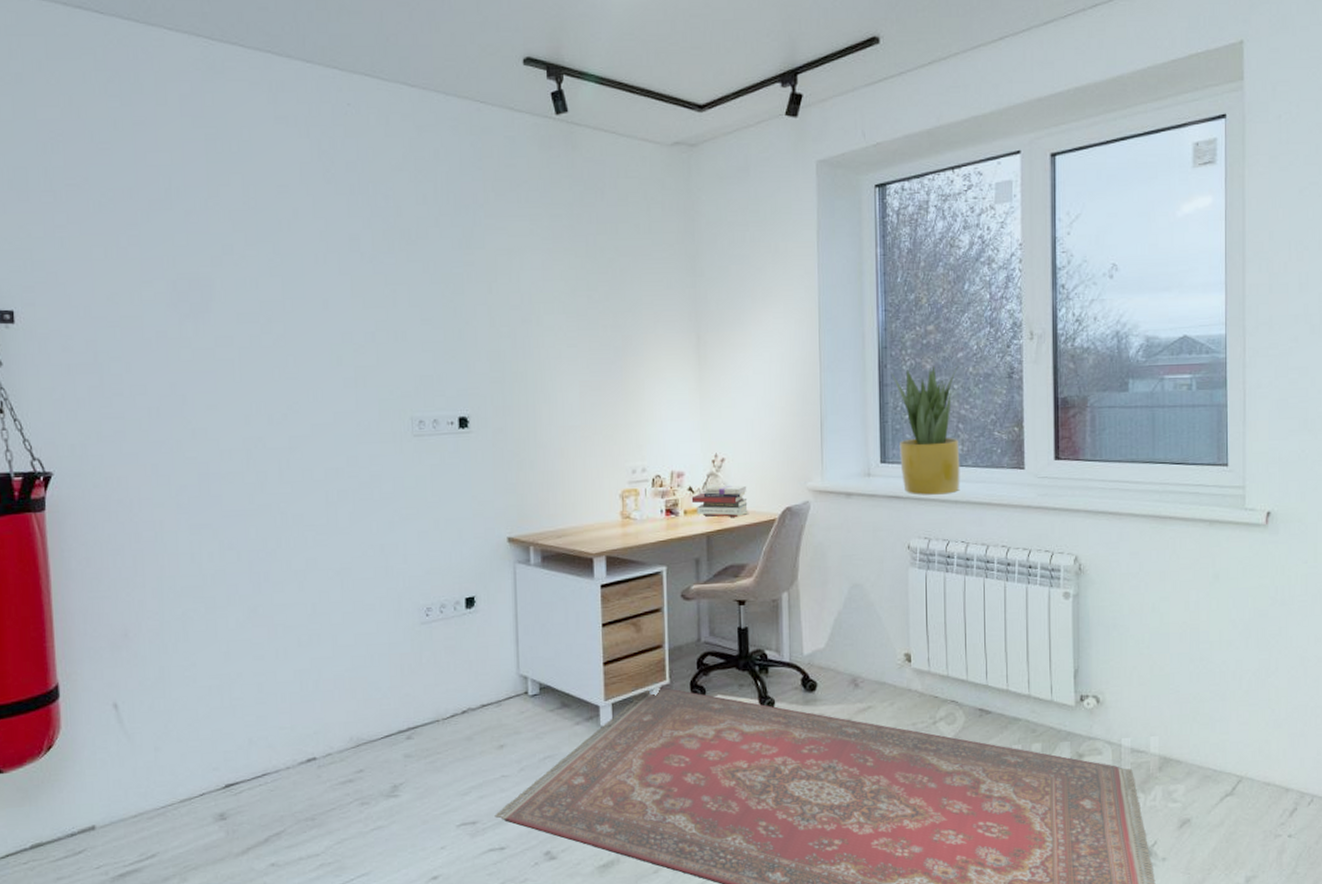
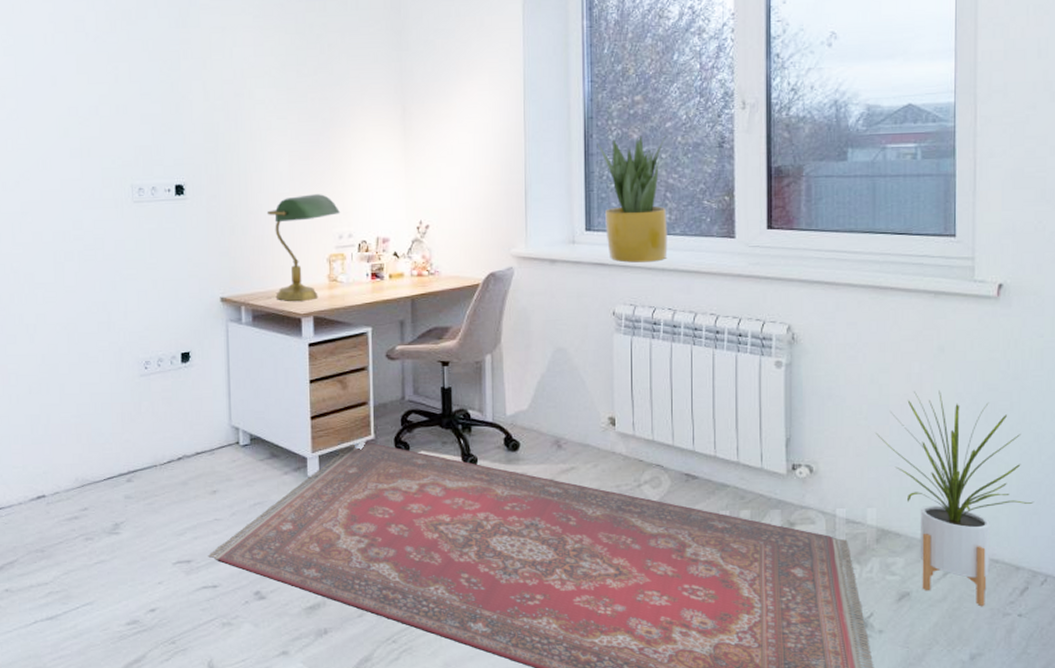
desk lamp: none [556,426,634,540] -> present [266,194,341,301]
books: present [691,485,749,518] -> none [396,250,453,283]
house plant: none [1157,617,1301,829] -> present [876,390,1034,606]

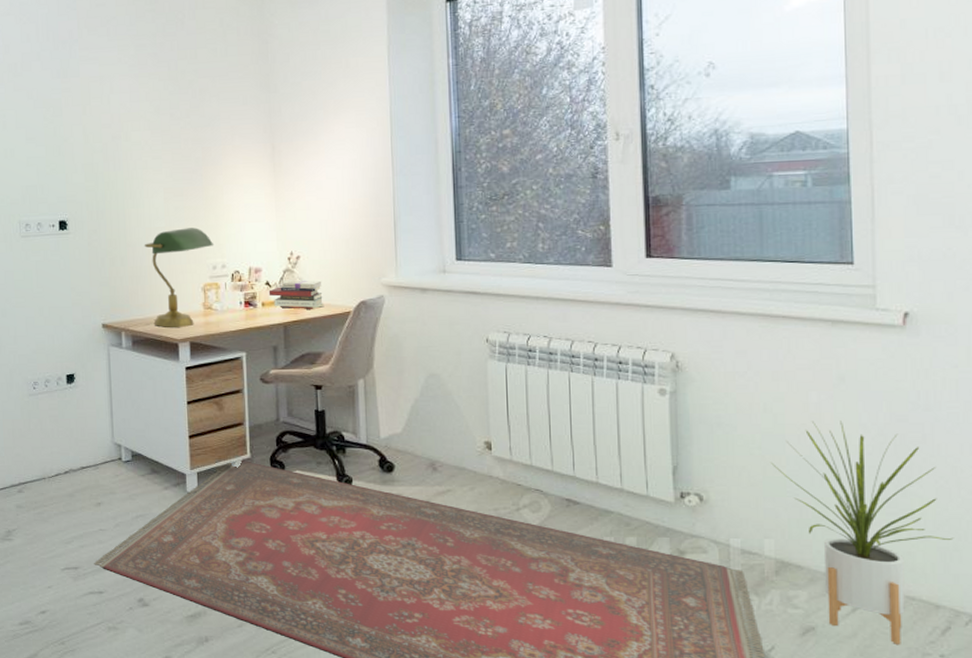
books: none [396,250,453,283] -> present [268,280,325,310]
planter: present [597,136,668,264] -> none [465,168,542,292]

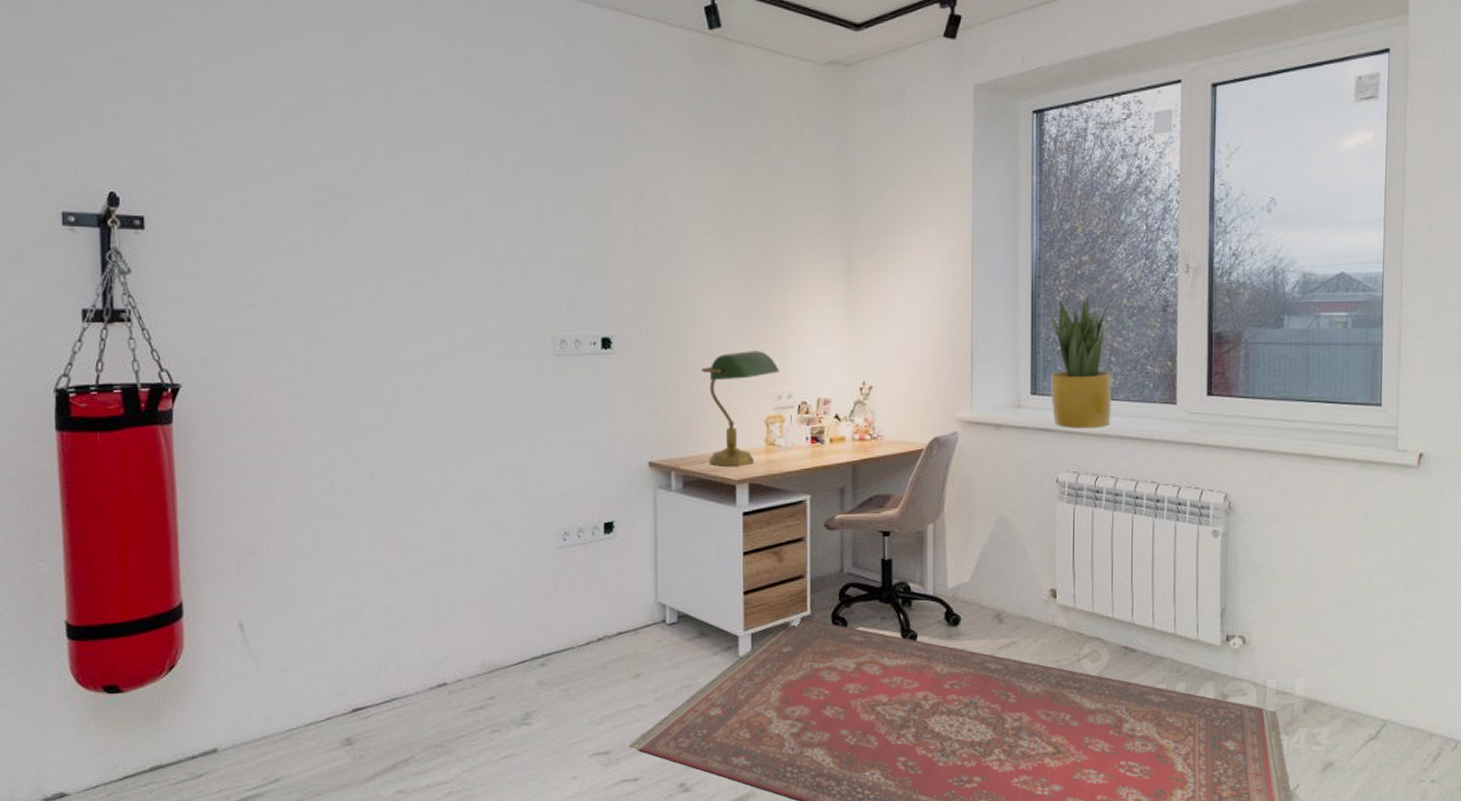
books: present [268,280,325,310] -> none [837,413,896,447]
planter: none [465,168,542,292] -> present [1044,297,1112,430]
house plant: present [771,420,954,644] -> none [1305,559,1447,773]

